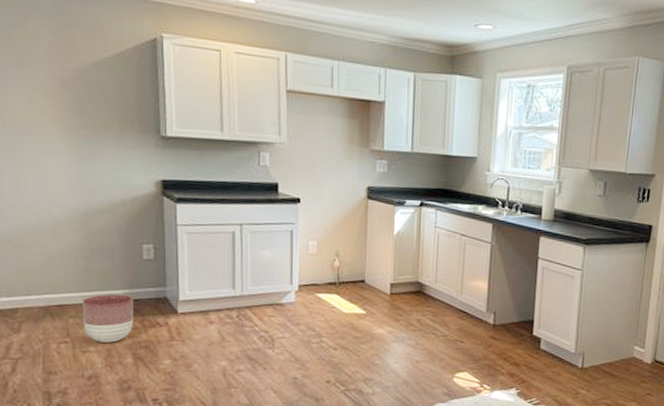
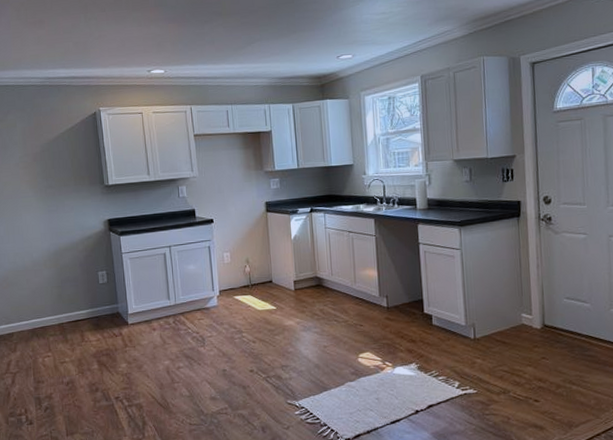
planter: present [82,294,133,343] -> none [58,313,96,354]

